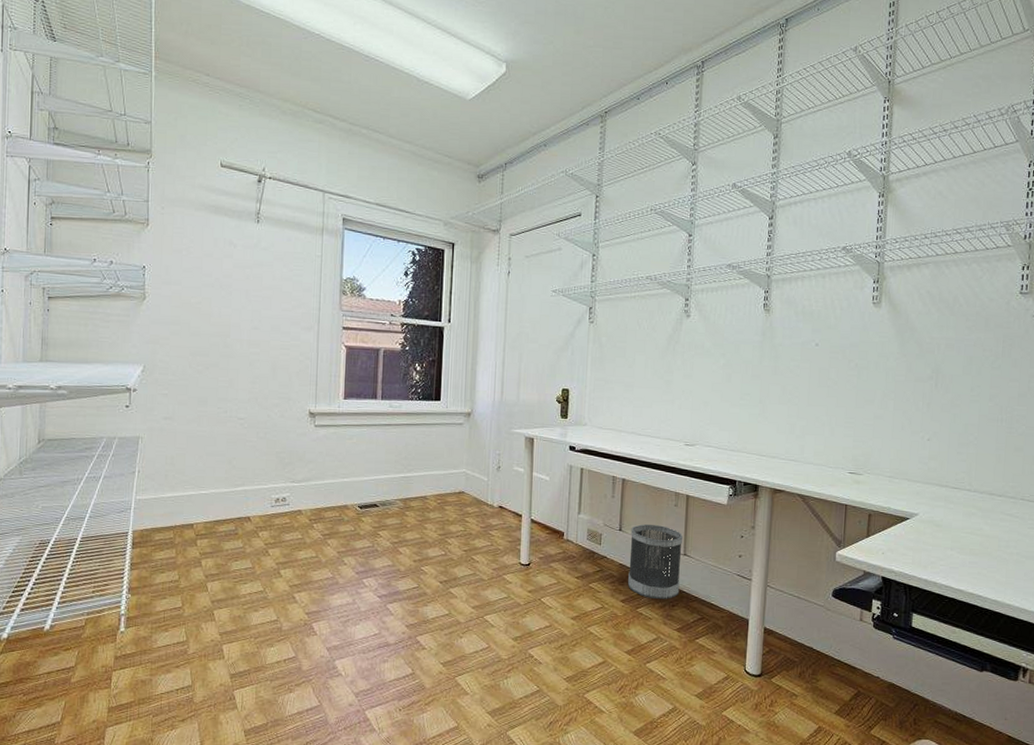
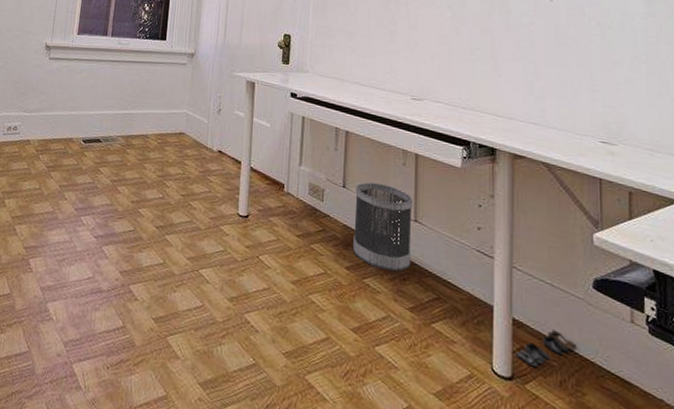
shoe: none [766,633,815,665] -> present [516,329,577,368]

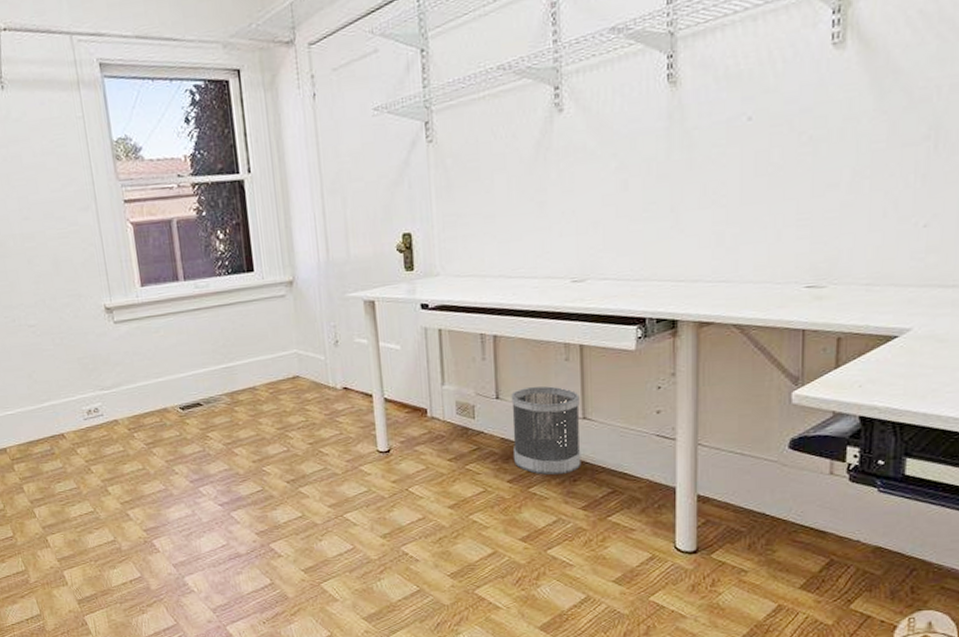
shoe: present [516,329,577,368] -> none [702,497,768,537]

